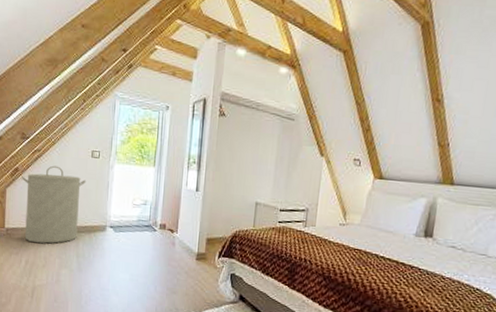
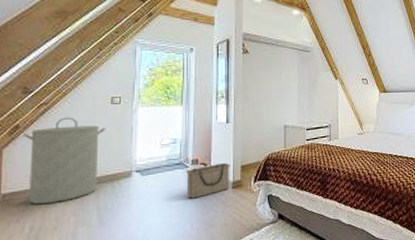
basket: none [153,232,196,263] -> present [186,162,230,199]

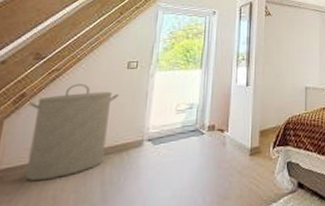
basket: present [186,162,230,199] -> none [200,127,249,169]

